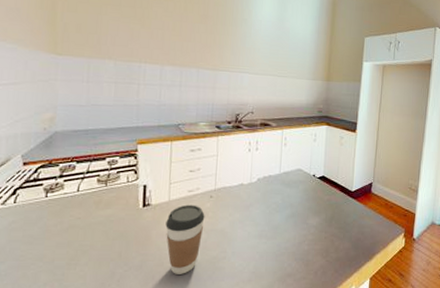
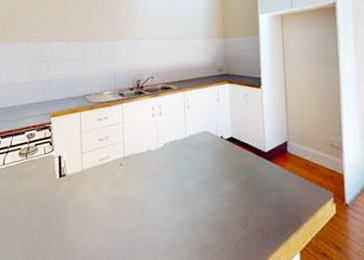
coffee cup: present [165,204,205,274] -> none [81,173,117,246]

